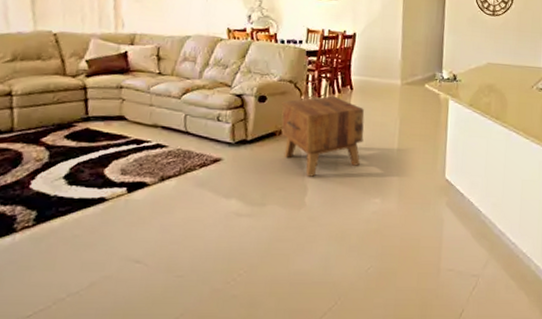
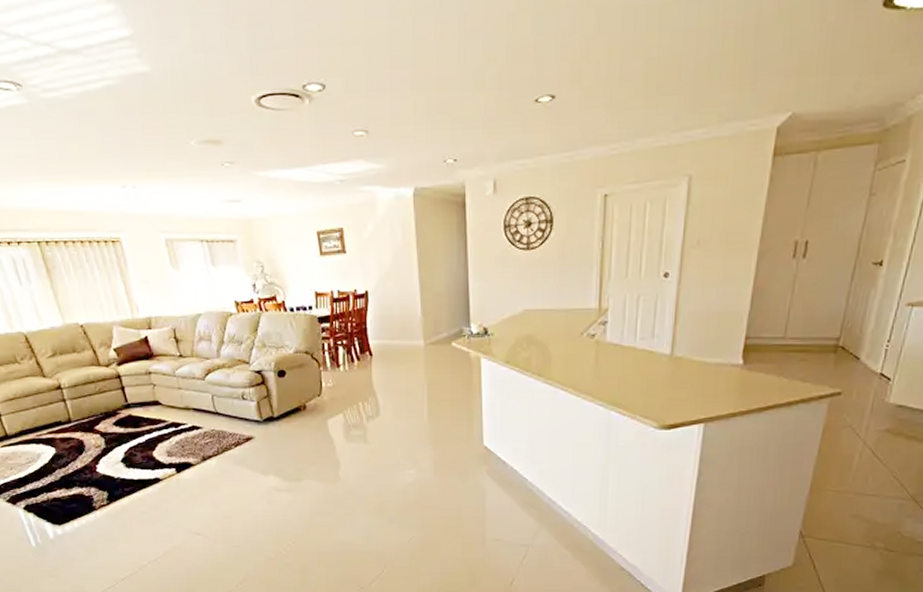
side table: present [281,96,365,177] -> none [301,364,390,450]

